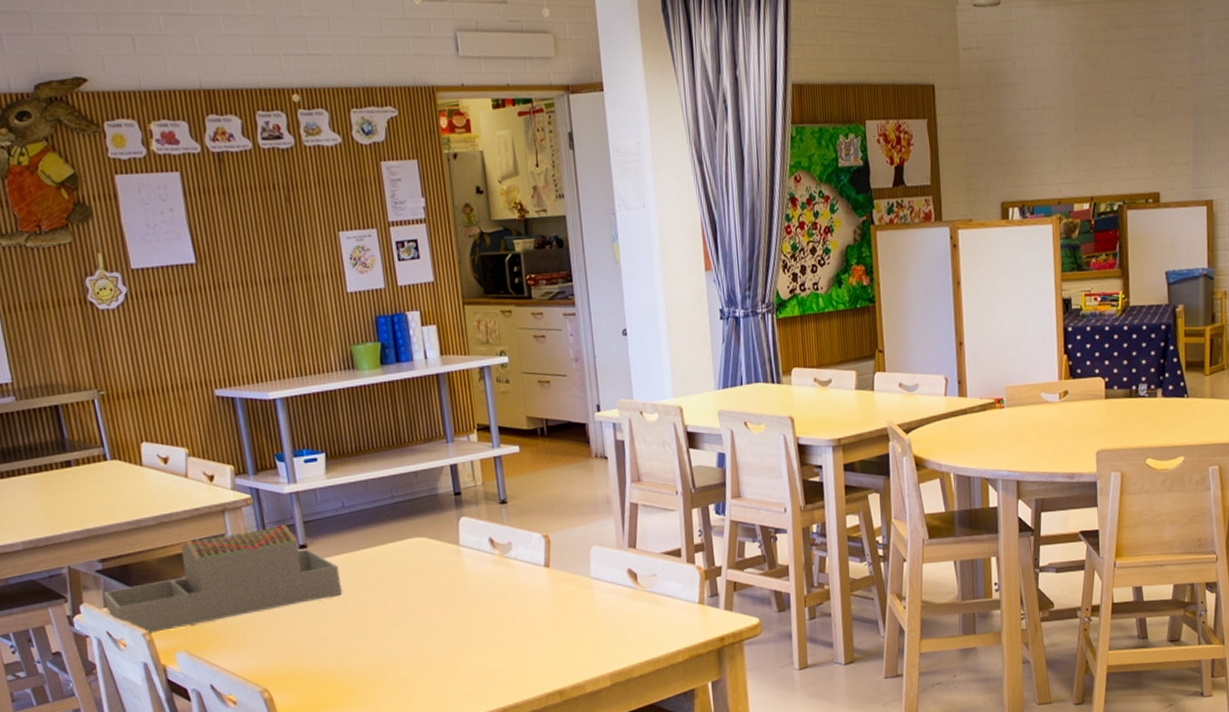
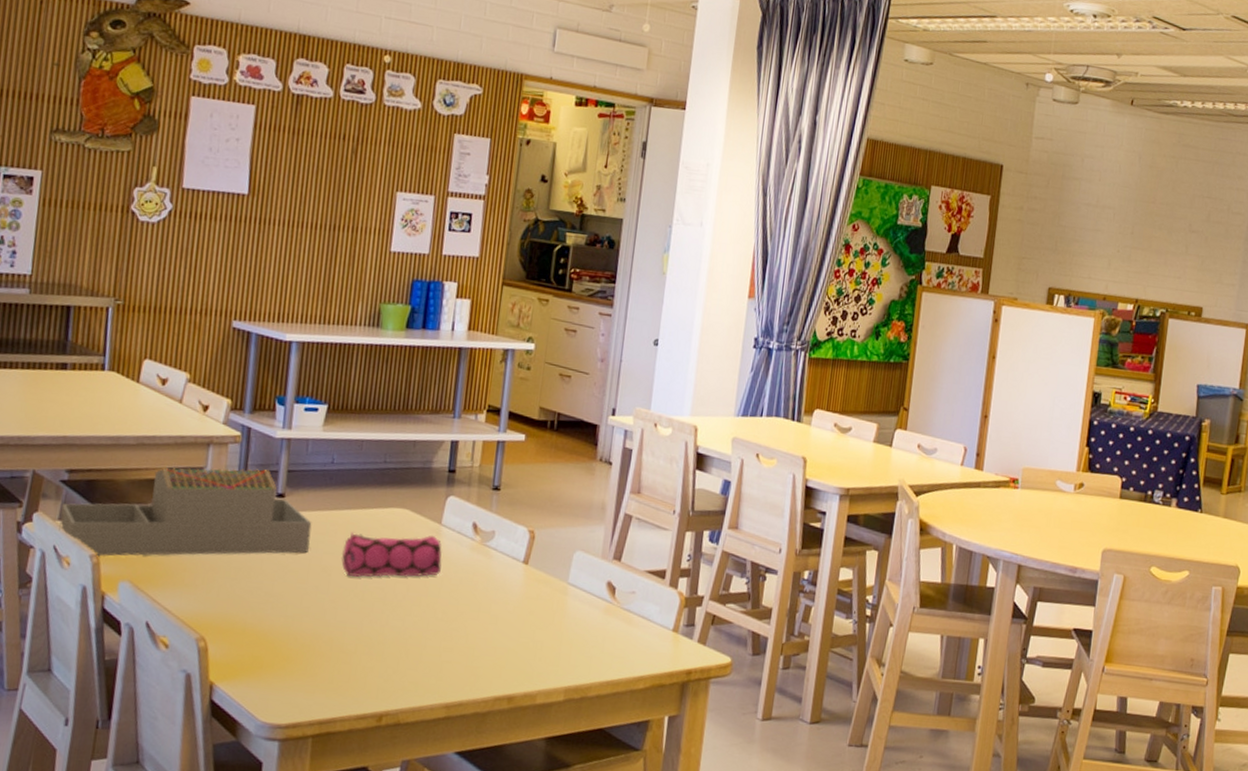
pencil case: none [373,557,469,609] -> present [341,531,442,578]

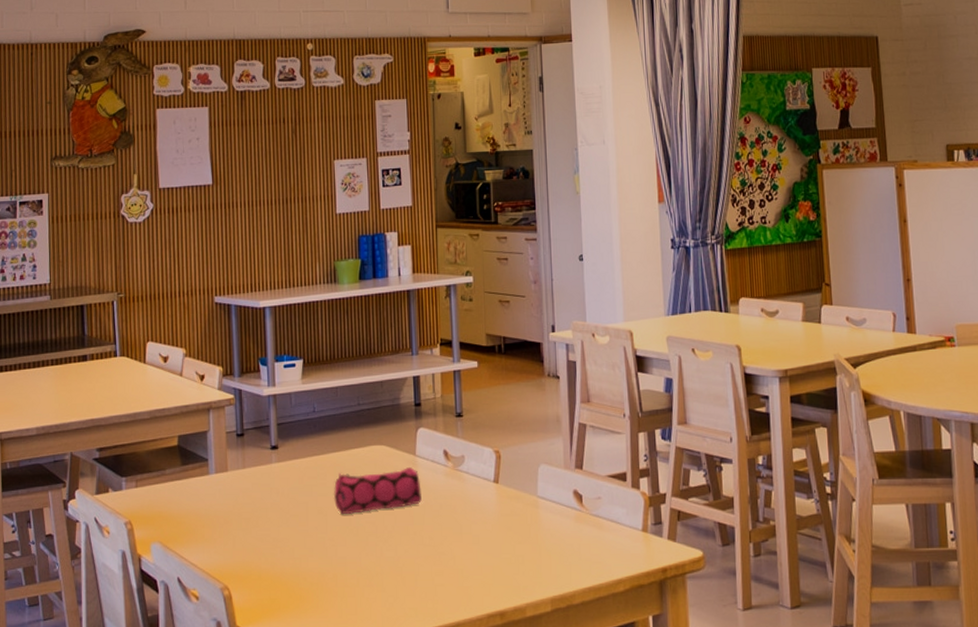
architectural model: present [59,467,312,557] -> none [97,426,306,523]

